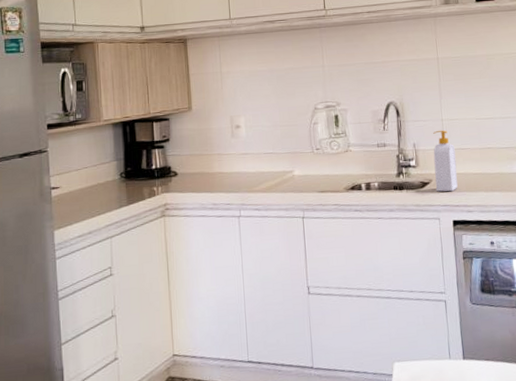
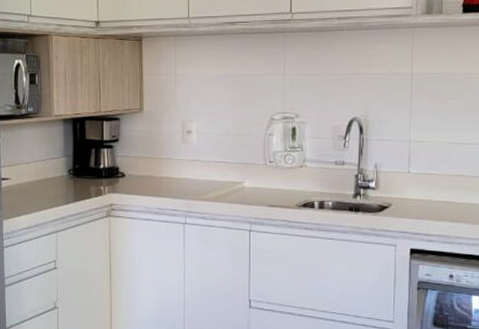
soap bottle: present [433,130,458,192] -> none [395,152,421,219]

